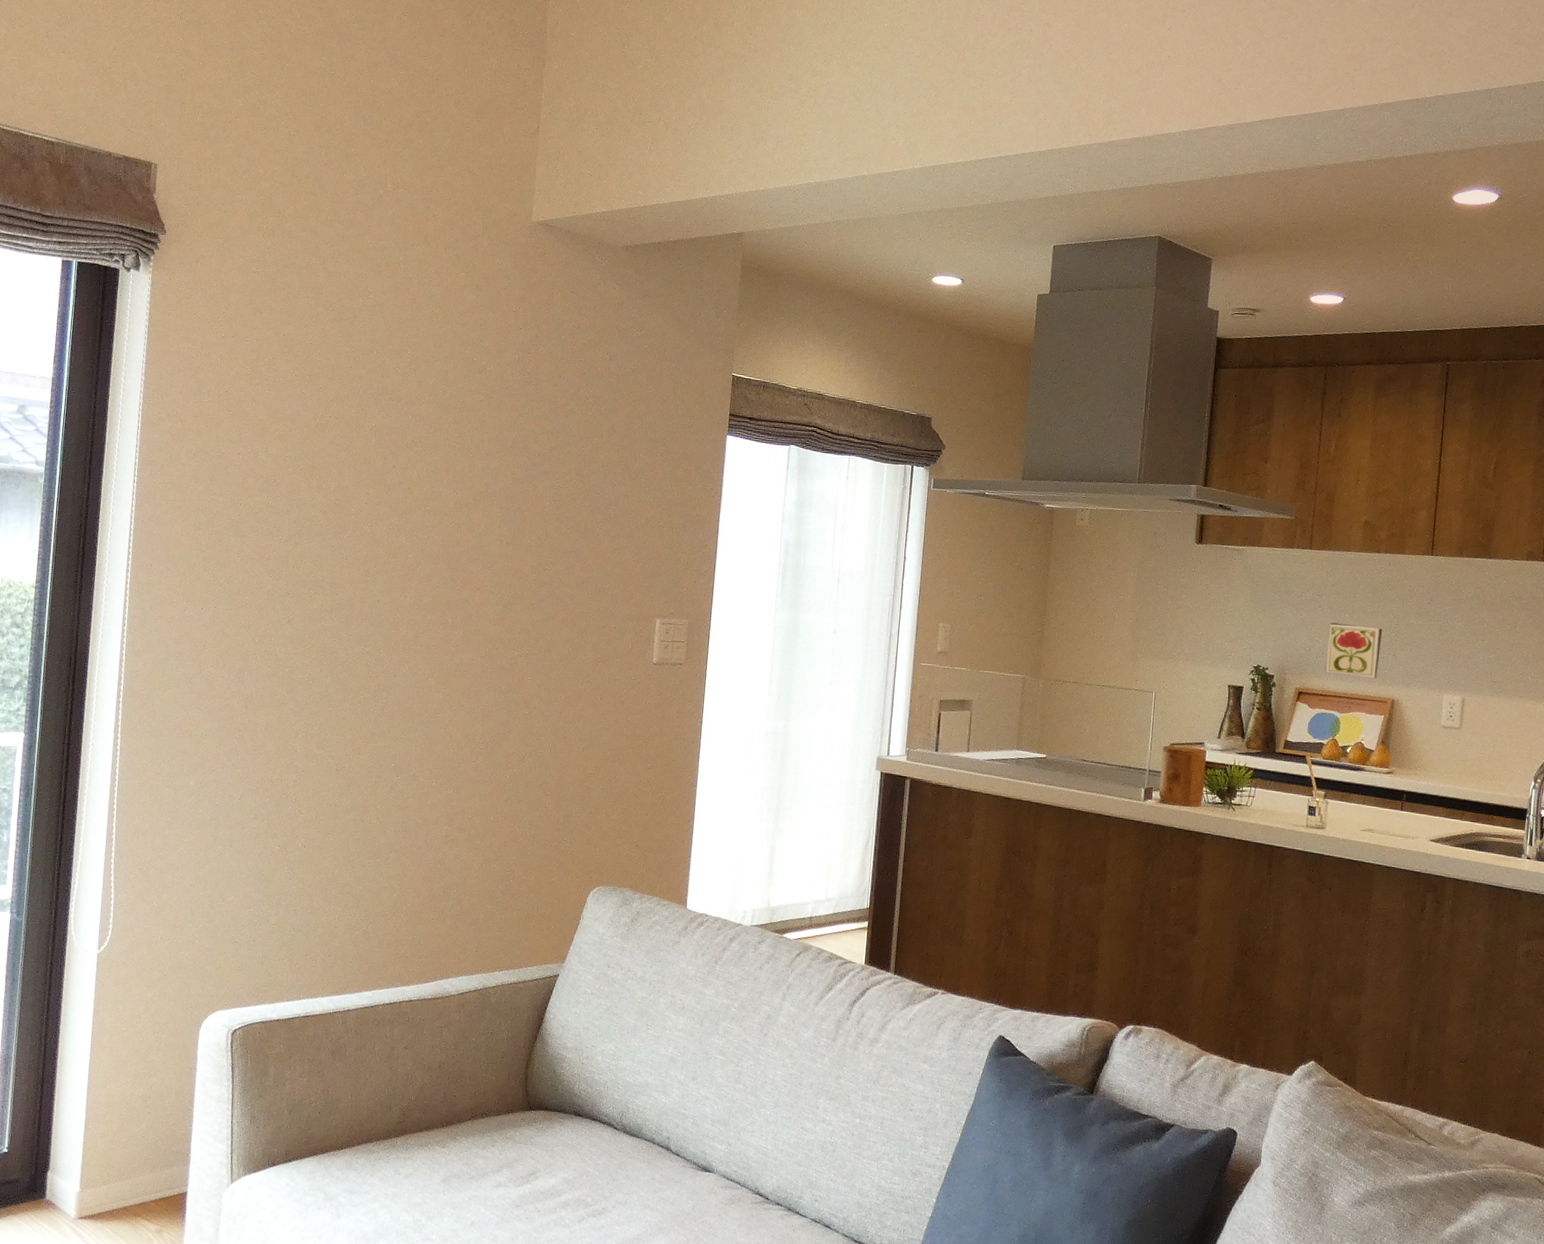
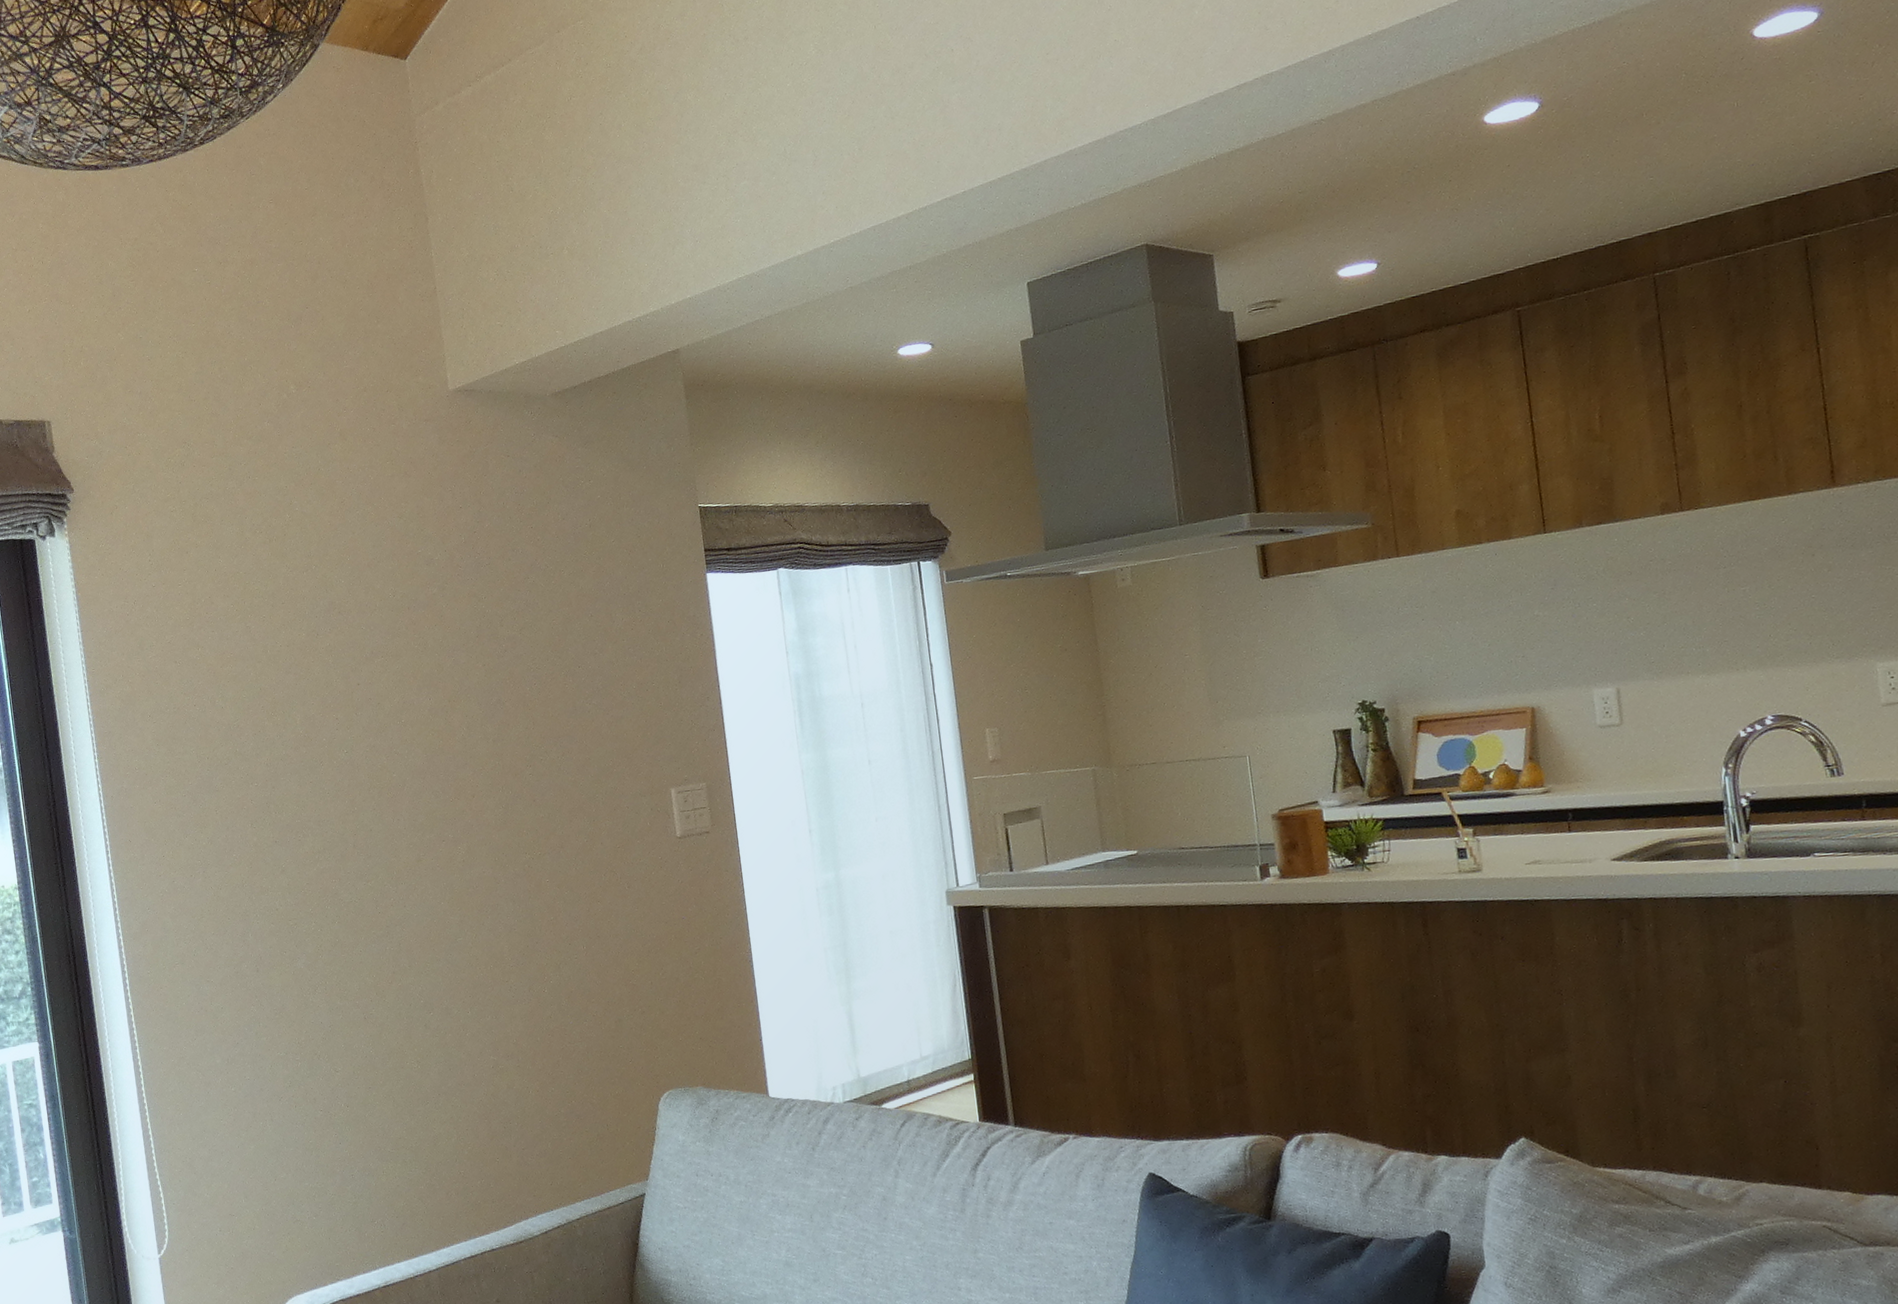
decorative tile: present [1324,622,1383,679] -> none [1439,629,1508,694]

